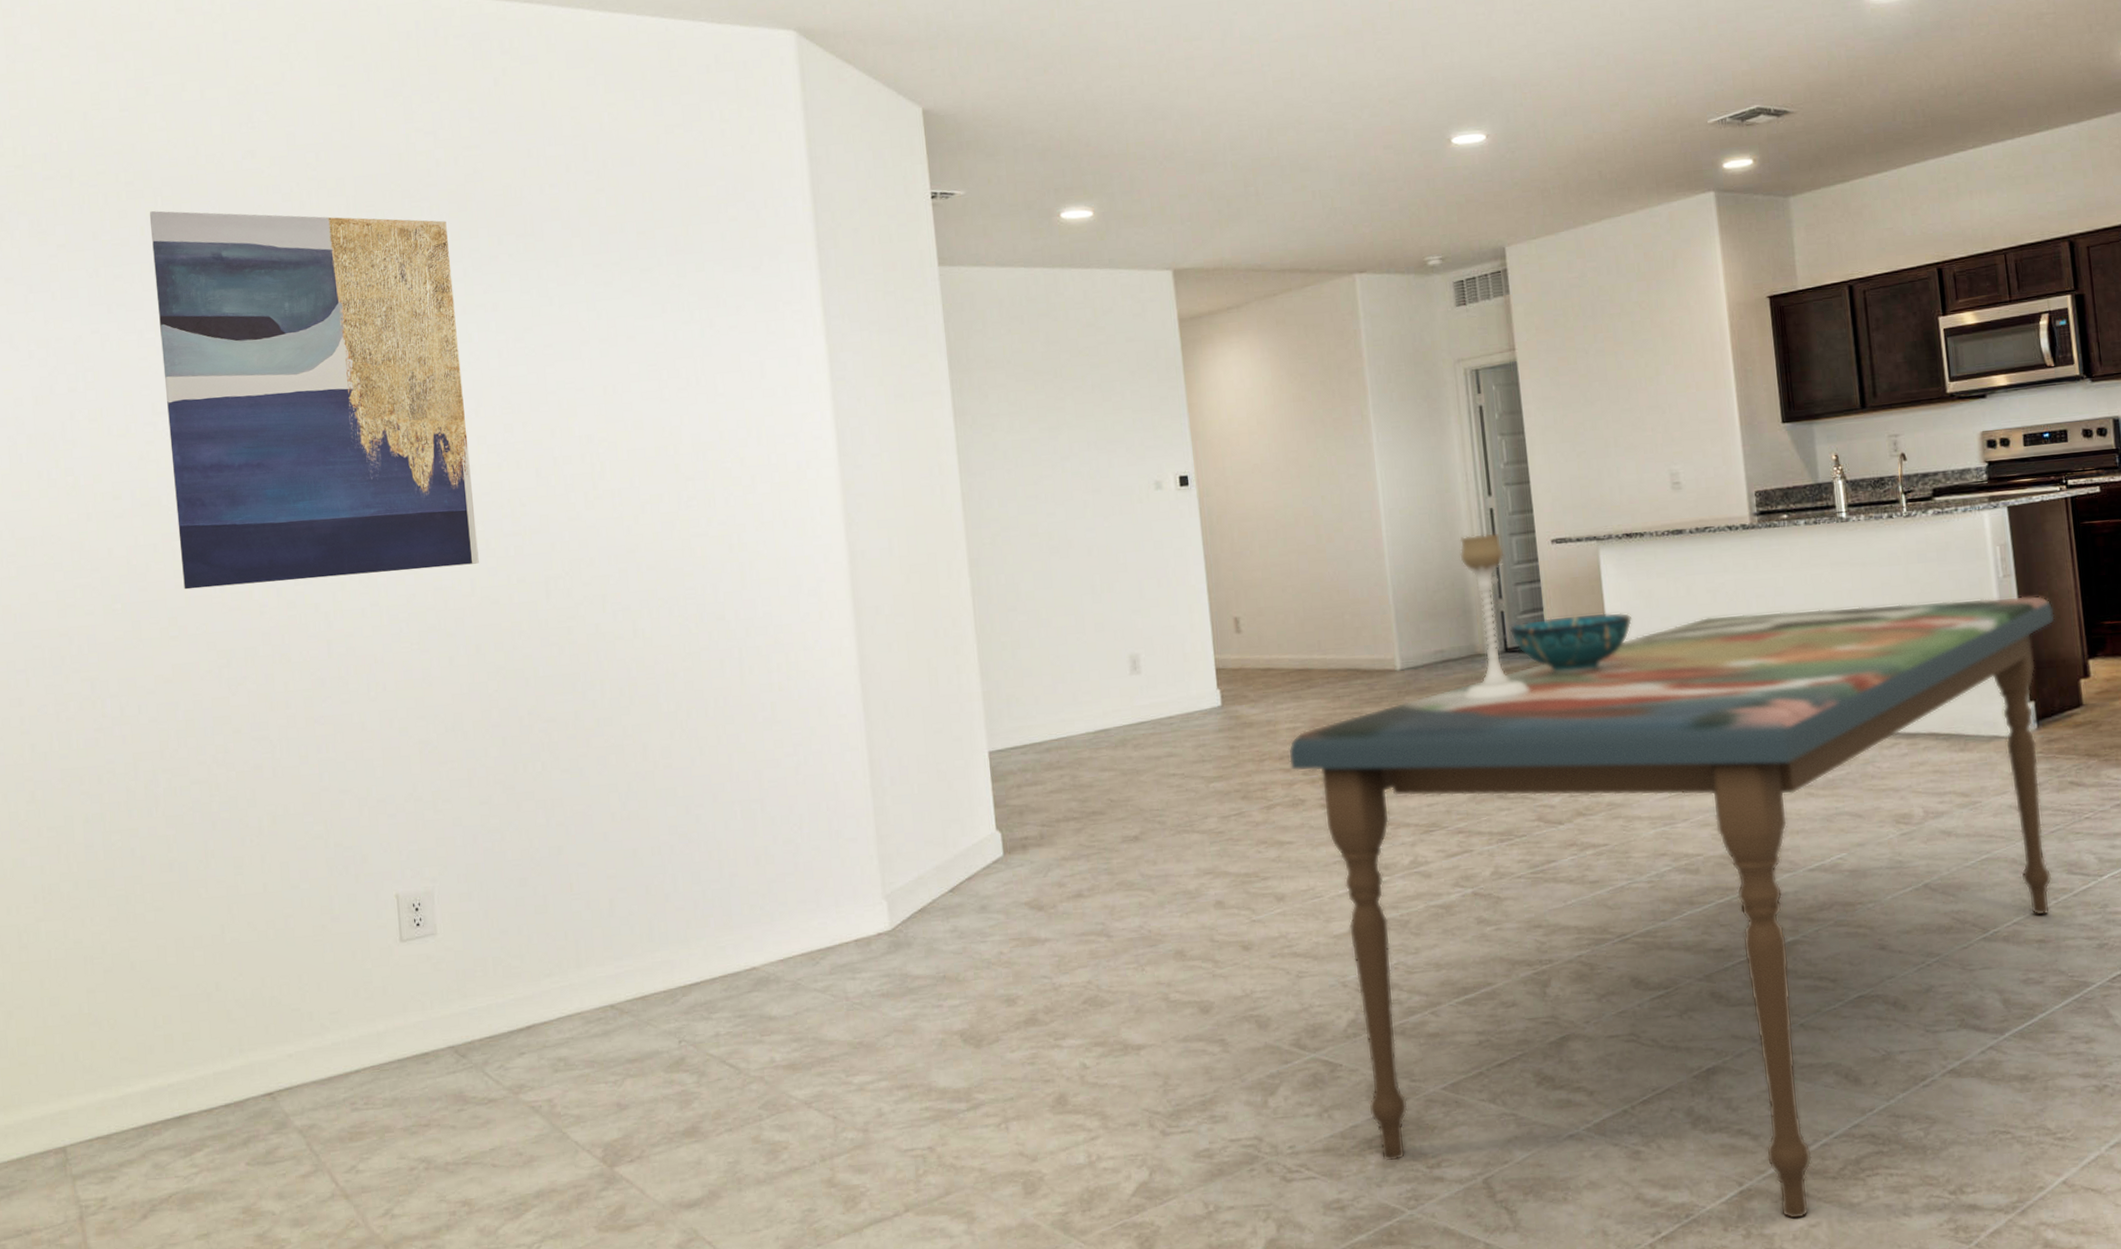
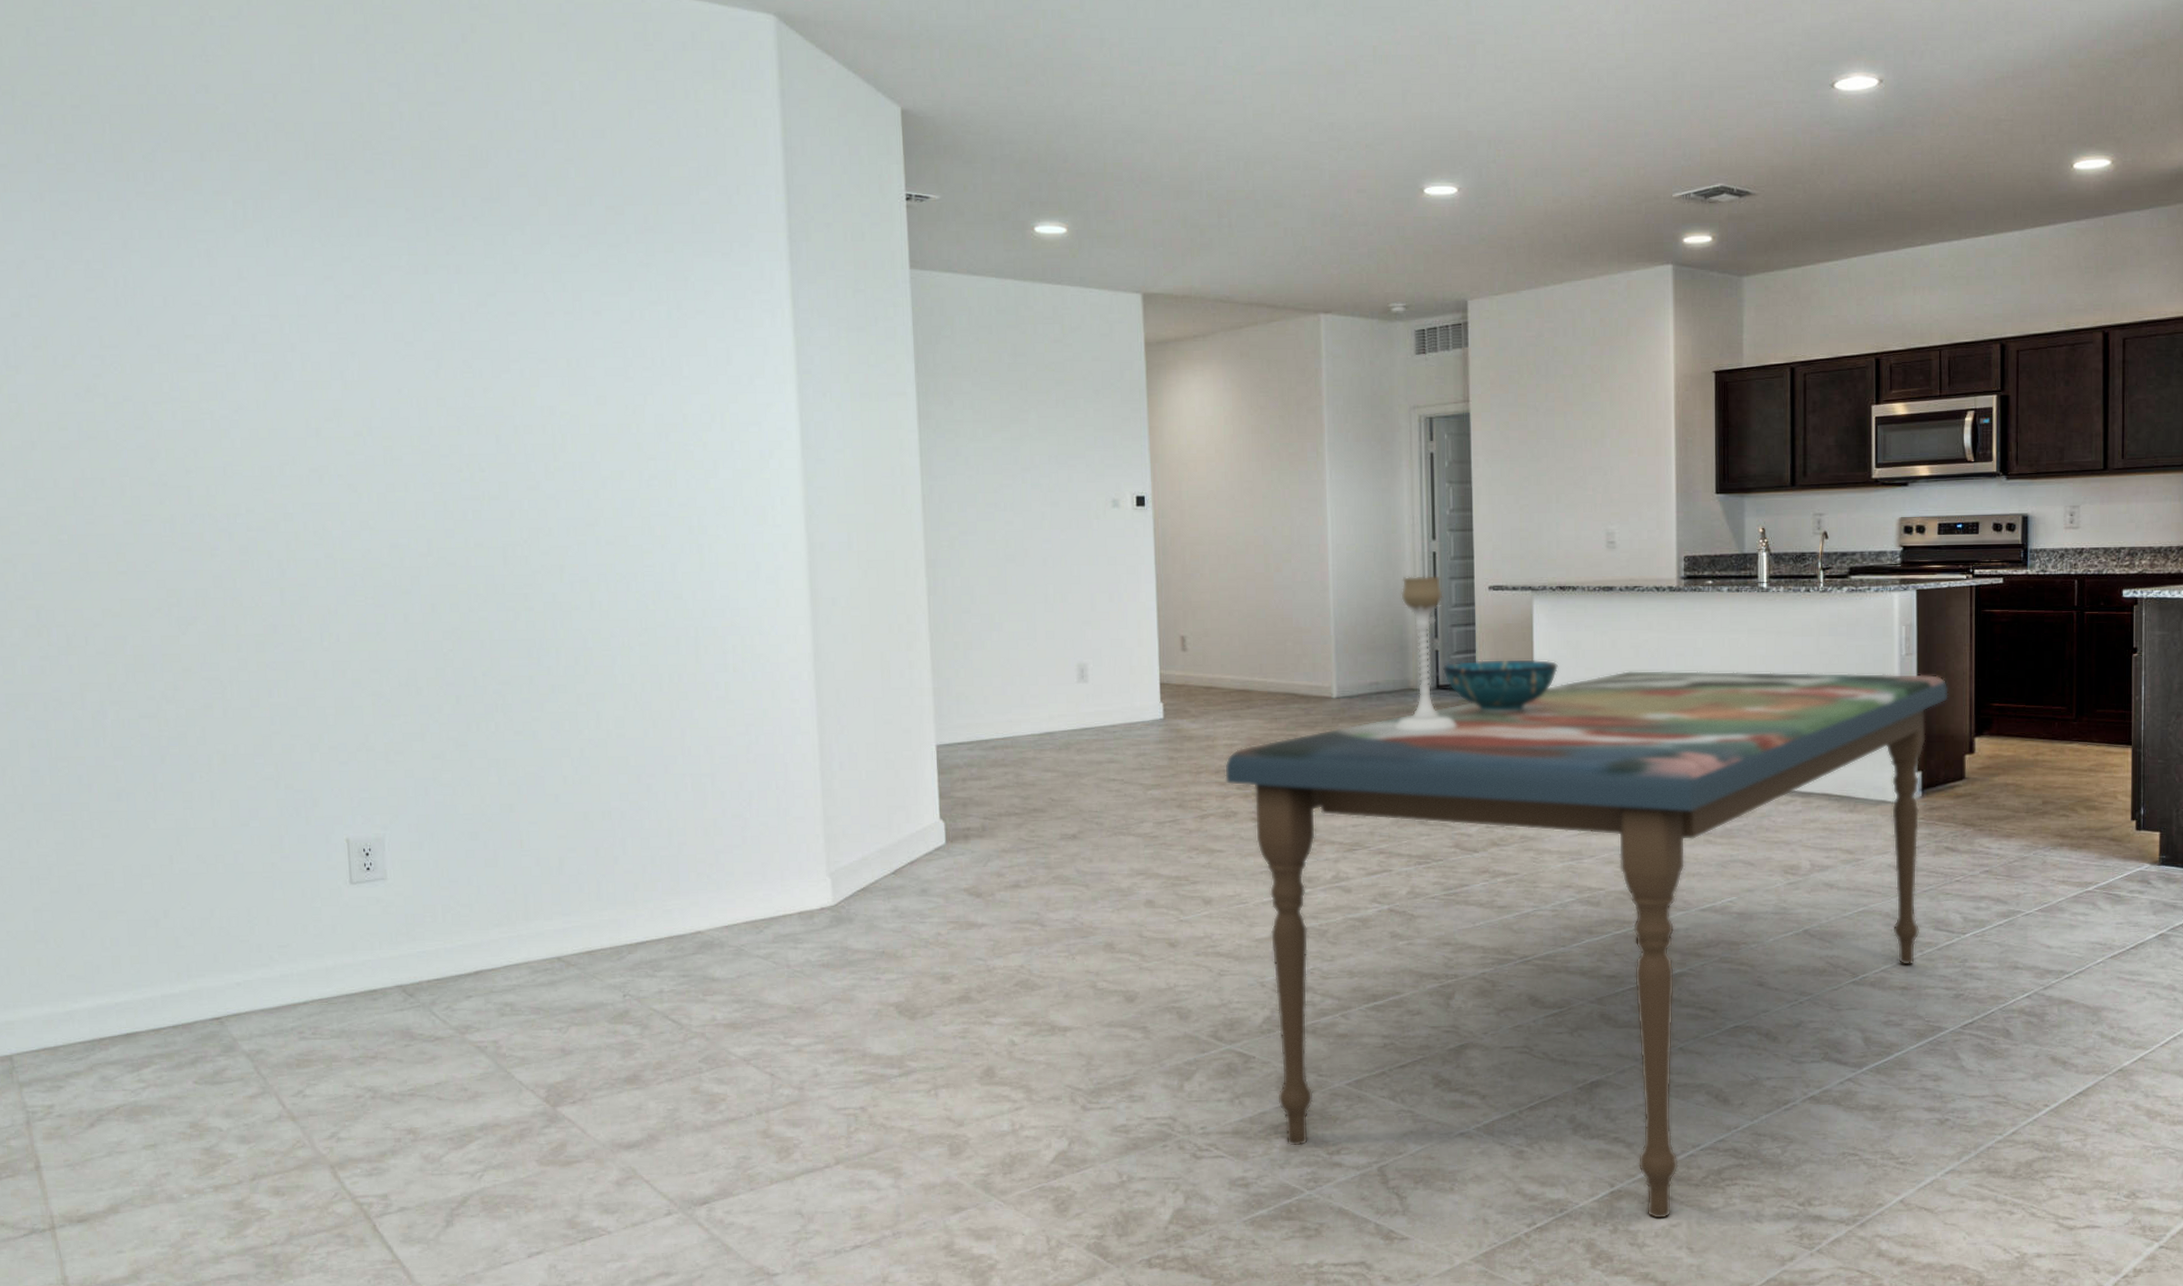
wall art: present [149,210,479,590] -> none [96,137,436,526]

